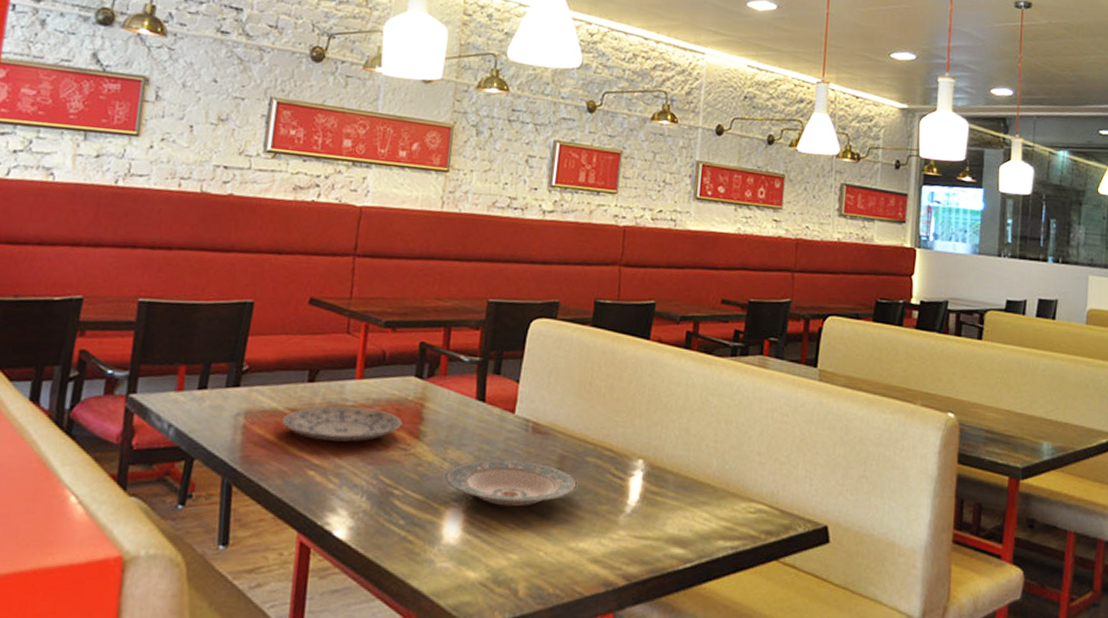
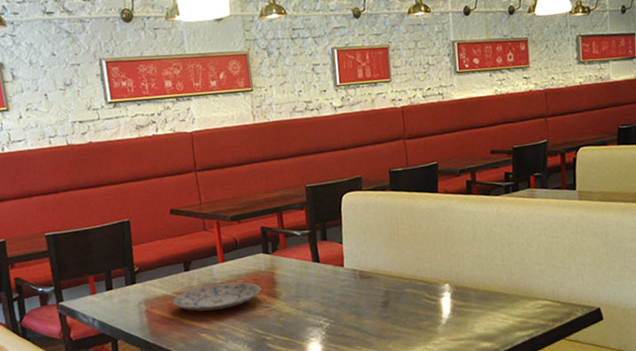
plate: present [444,459,578,507] -> none [301,299,402,335]

